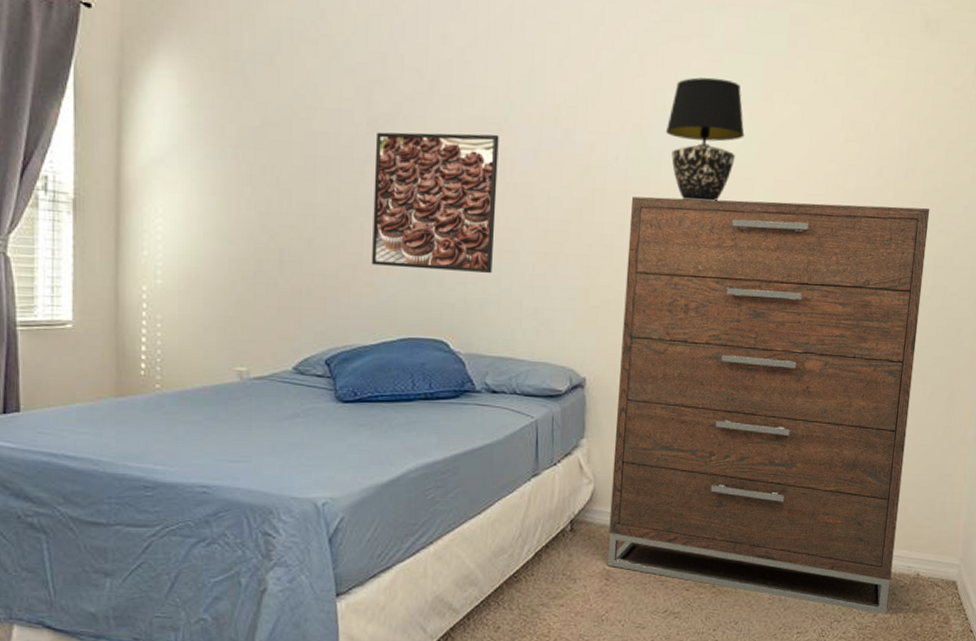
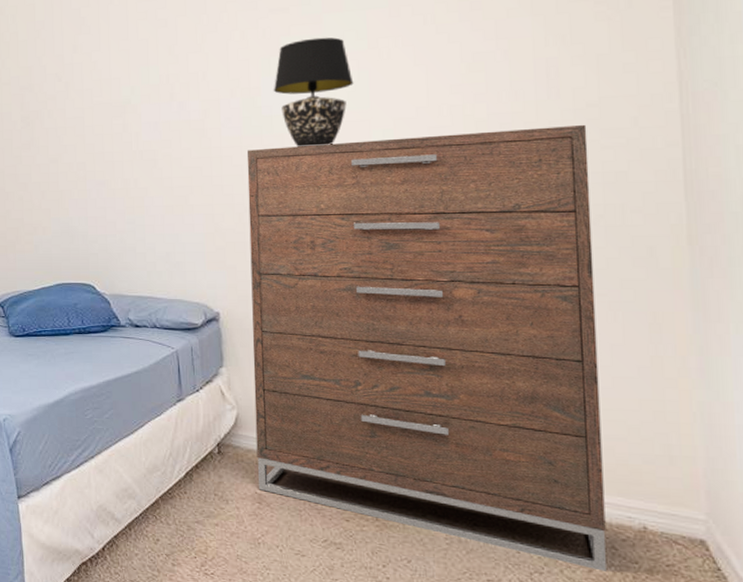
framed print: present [372,132,499,274] -> none [28,114,127,227]

